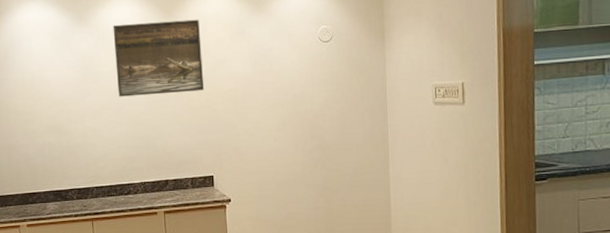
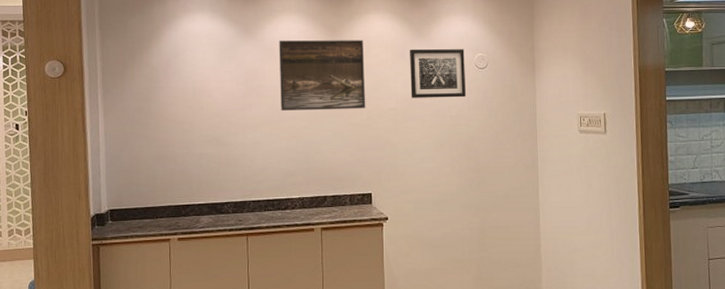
wall art: none [247,22,309,77] -> present [409,49,466,98]

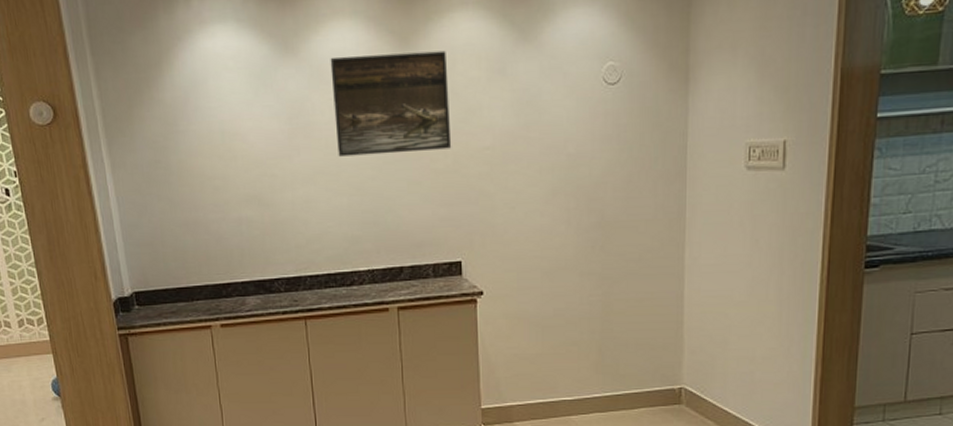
wall art: present [409,49,466,98] -> none [510,56,589,131]

